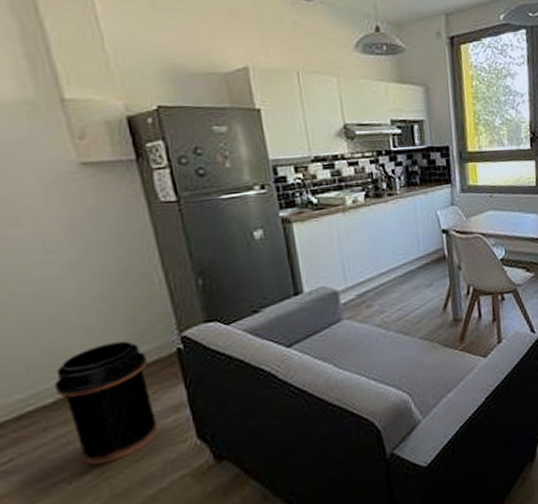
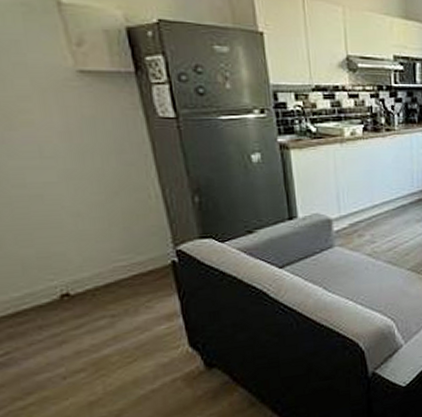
trash can: present [53,340,158,465] -> none [49,249,152,364]

